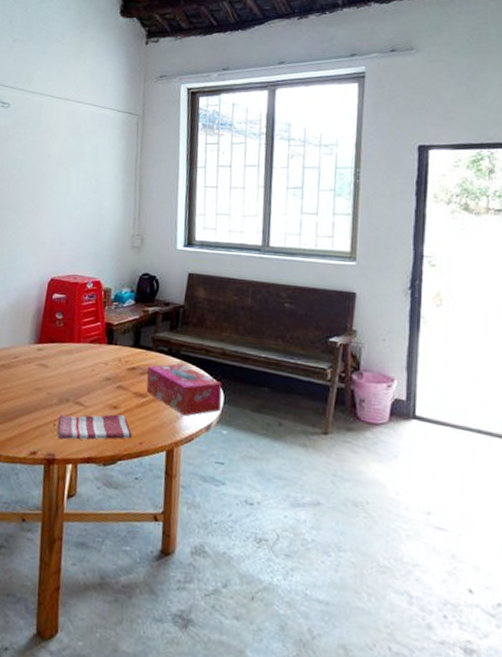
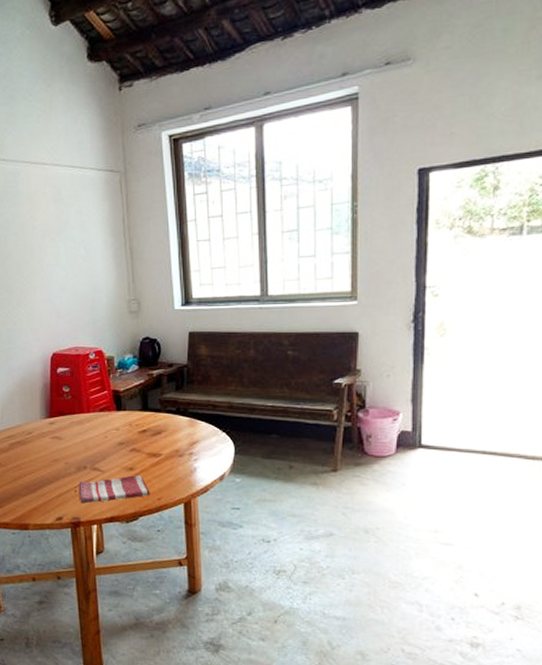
tissue box: present [146,363,222,416] -> none [157,422,232,470]

